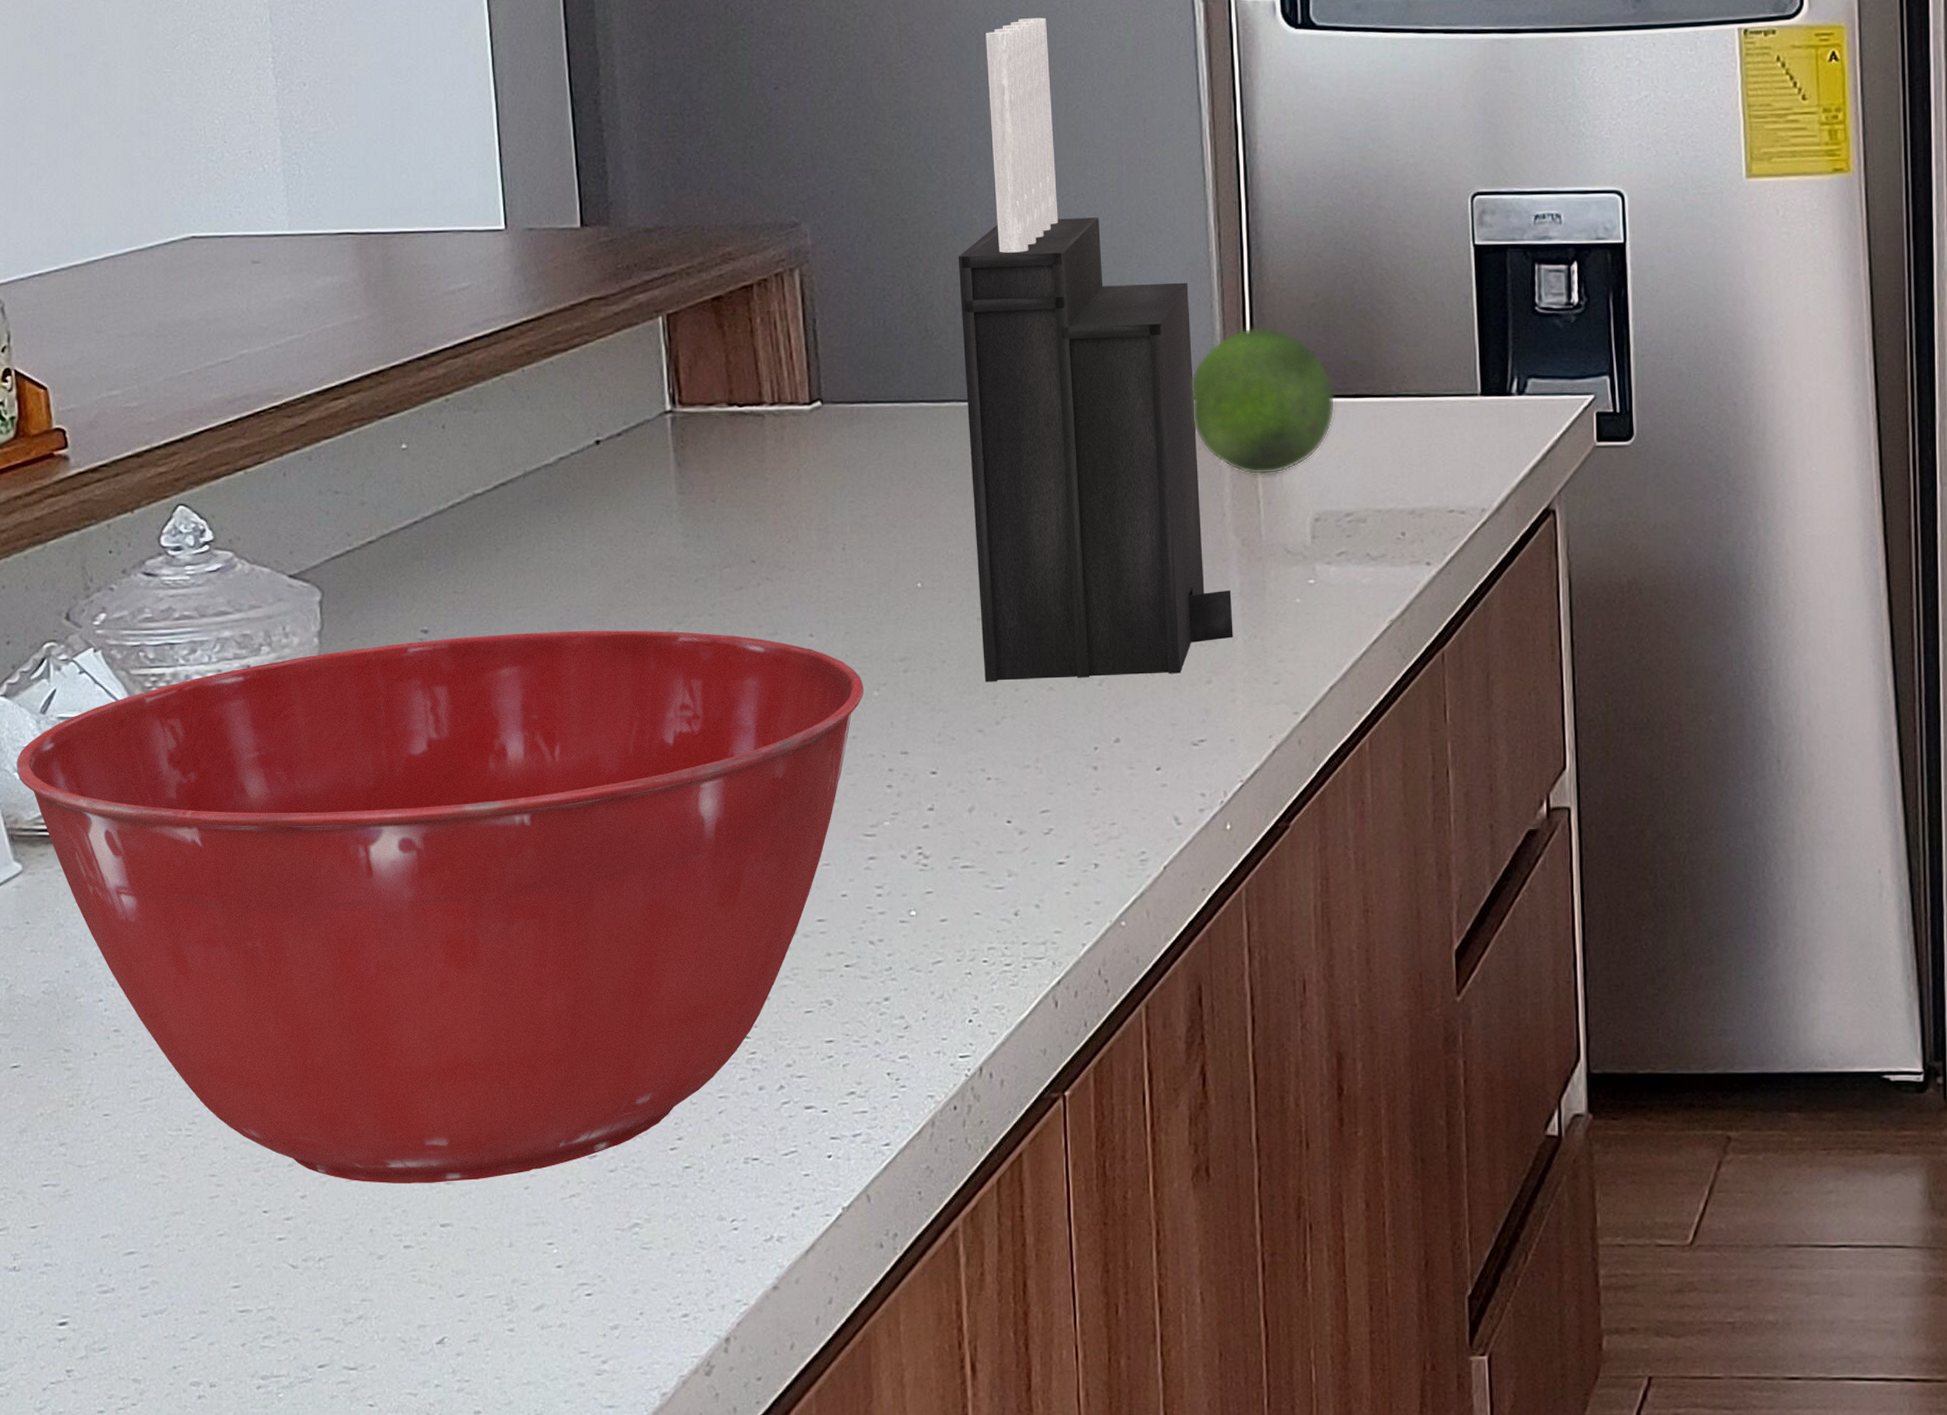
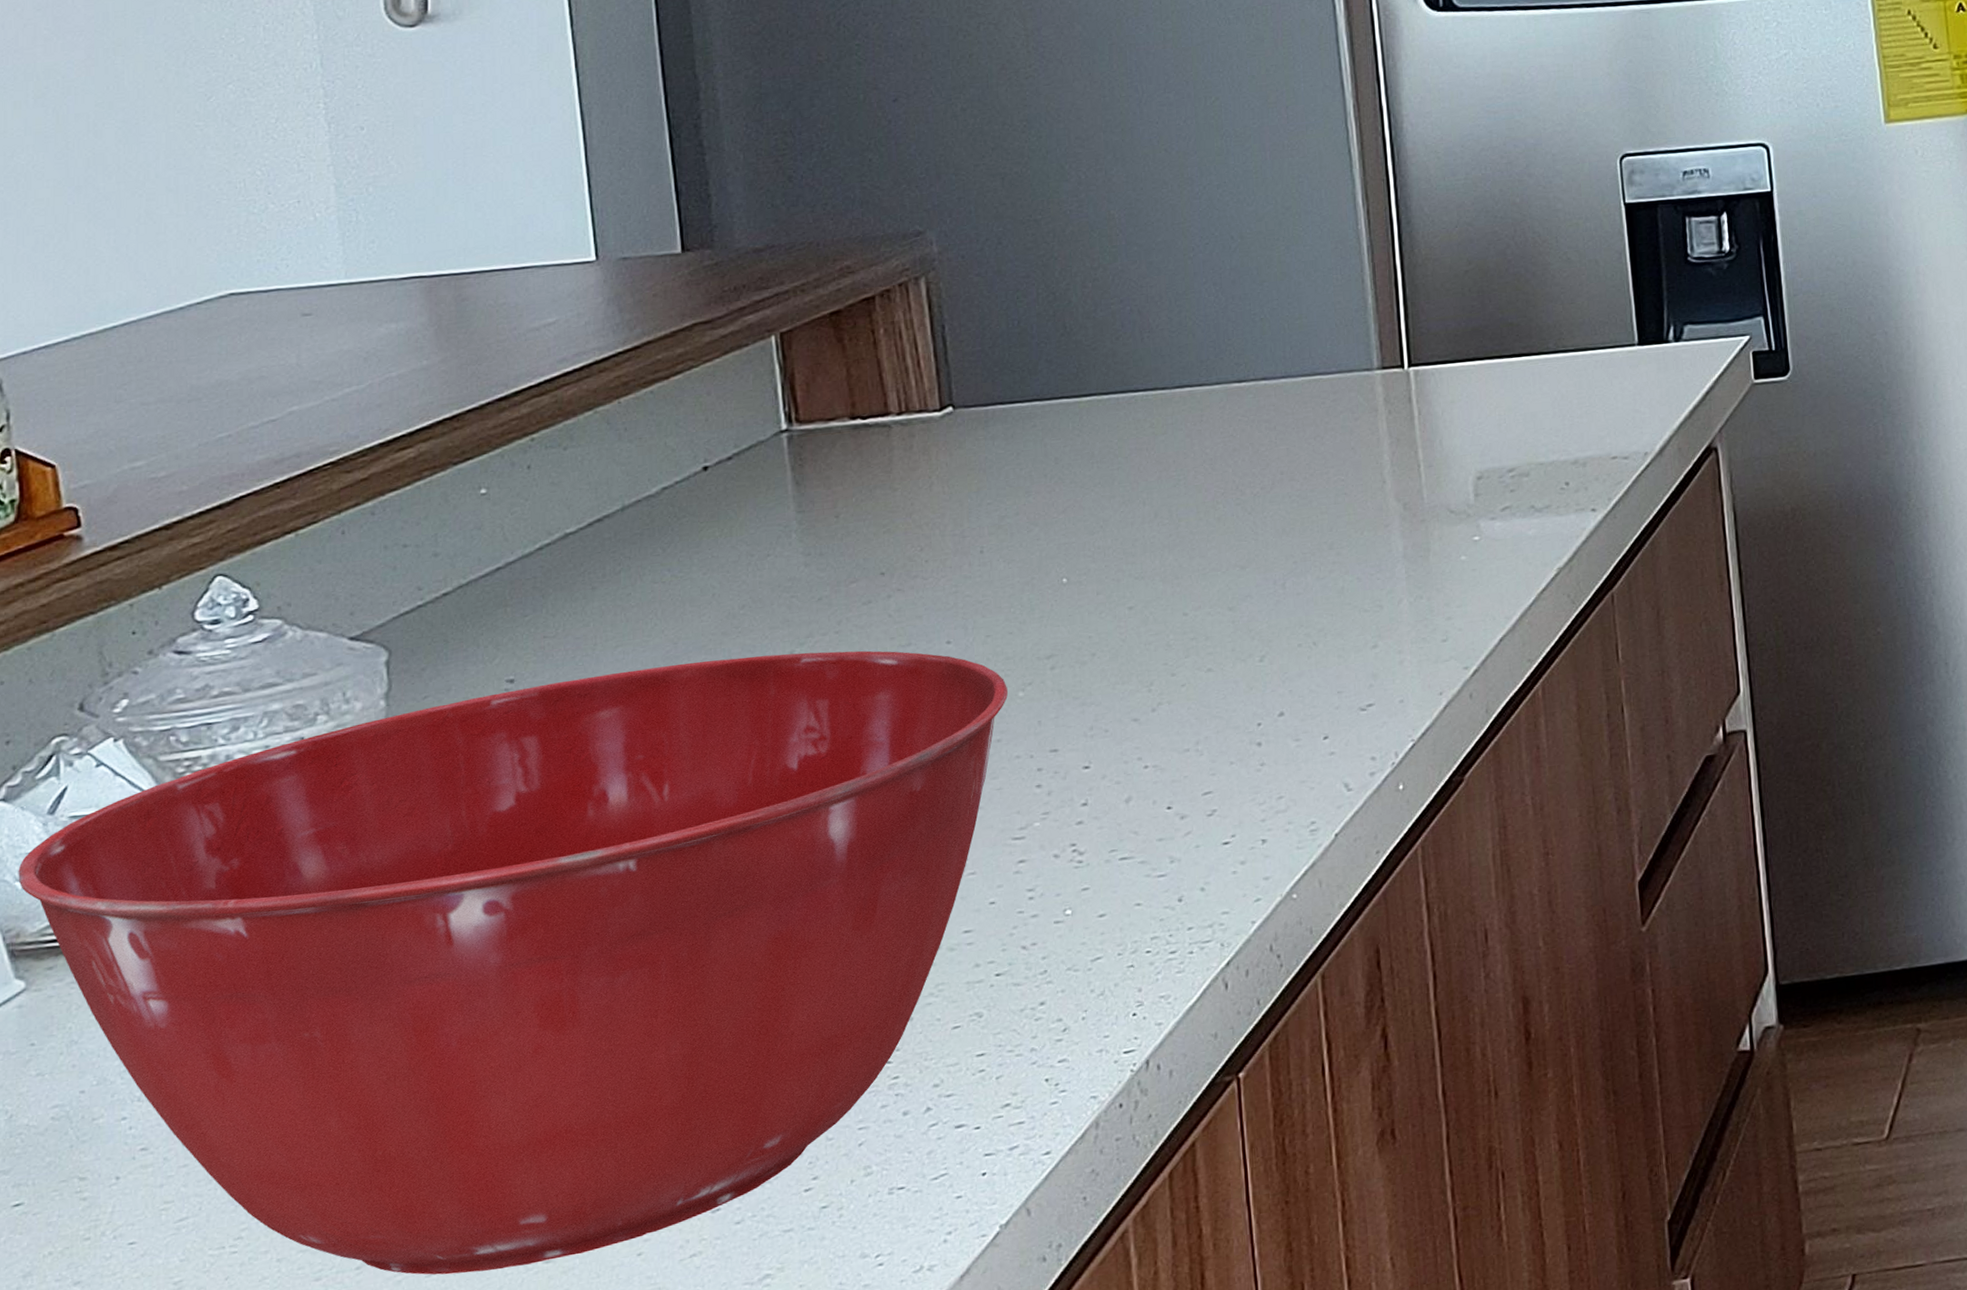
knife block: present [958,17,1233,682] -> none [1096,15,1398,671]
fruit: present [1192,327,1336,475] -> none [1346,297,1494,441]

